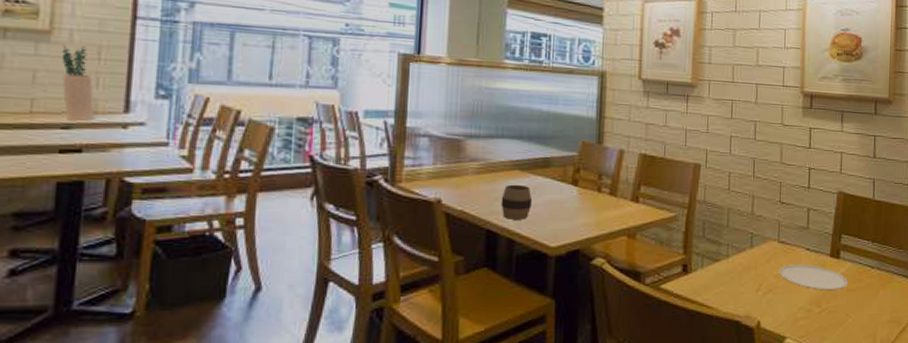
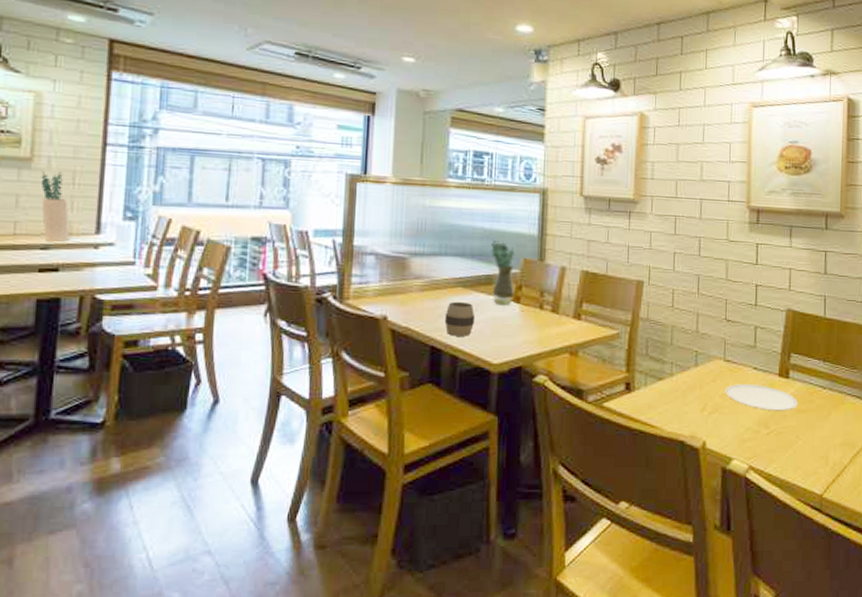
vase: none [547,122,573,189] -> present [489,239,514,306]

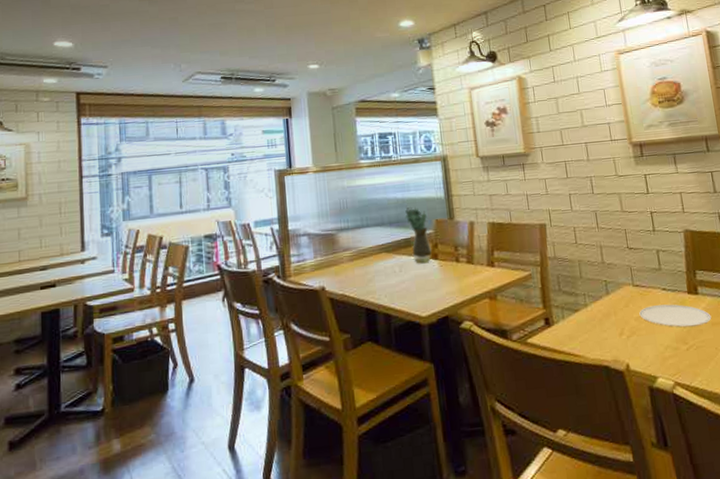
vase: present [41,171,70,243] -> none [35,205,61,264]
cup: present [444,301,476,336] -> none [374,265,401,297]

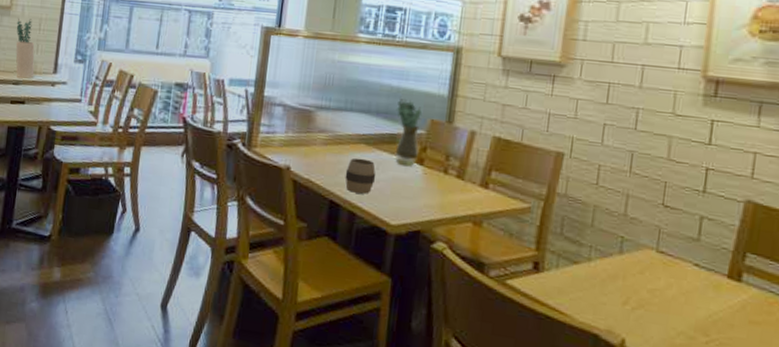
vase: none [35,205,61,264] -> present [15,18,35,79]
cup: none [374,265,401,297] -> present [345,157,376,194]
plate: present [639,304,712,328] -> none [655,280,751,320]

